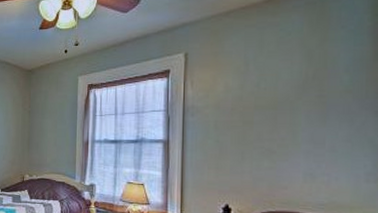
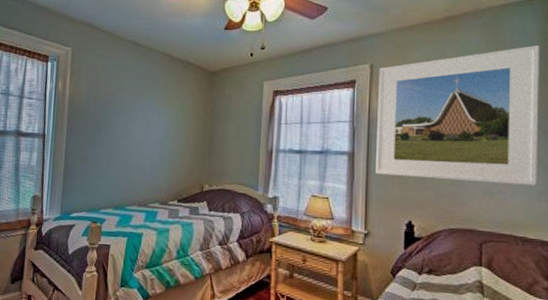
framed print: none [191,21,370,168] -> present [376,44,539,187]

